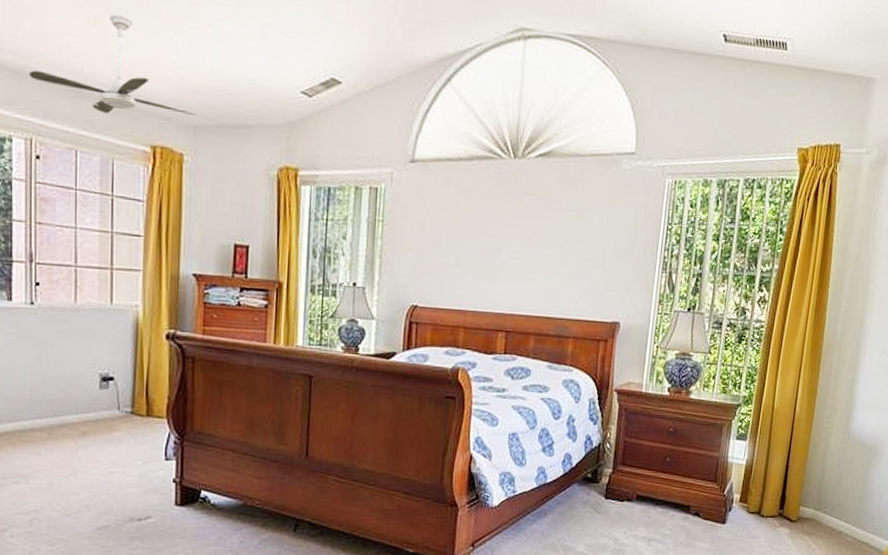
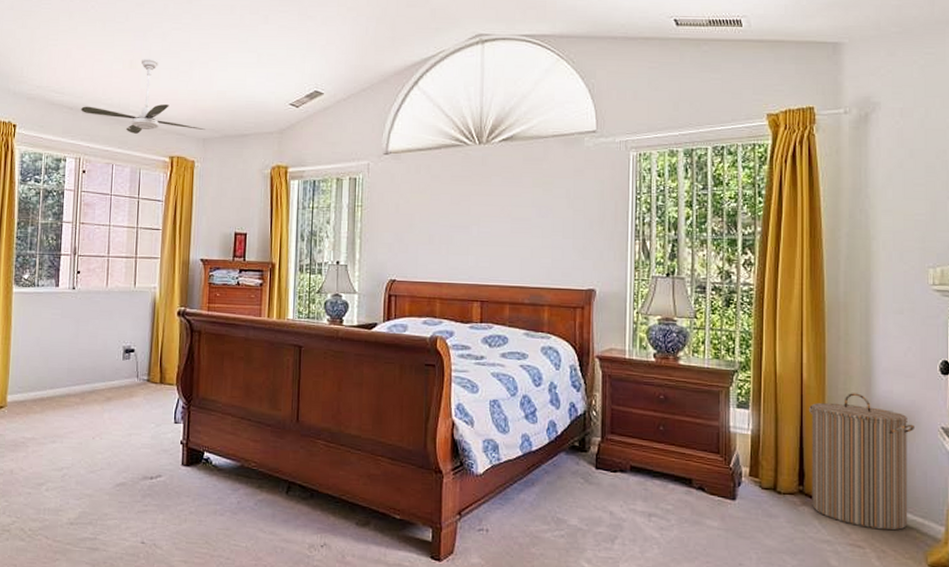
laundry hamper: none [788,425,879,546] -> present [809,393,914,531]

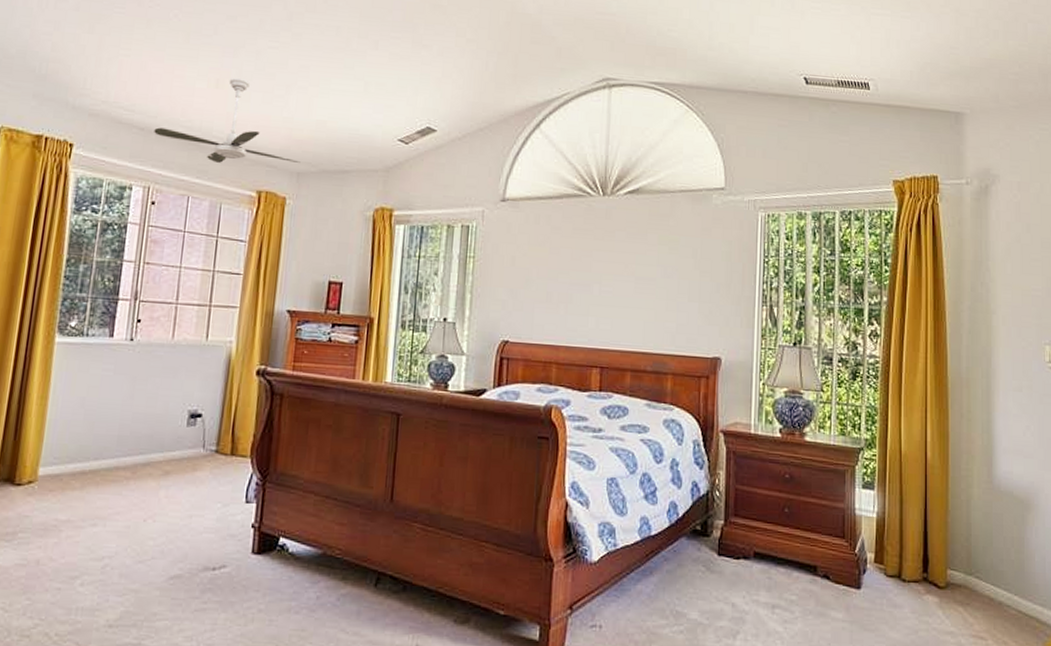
laundry hamper: present [809,393,914,531] -> none [933,473,1033,620]

